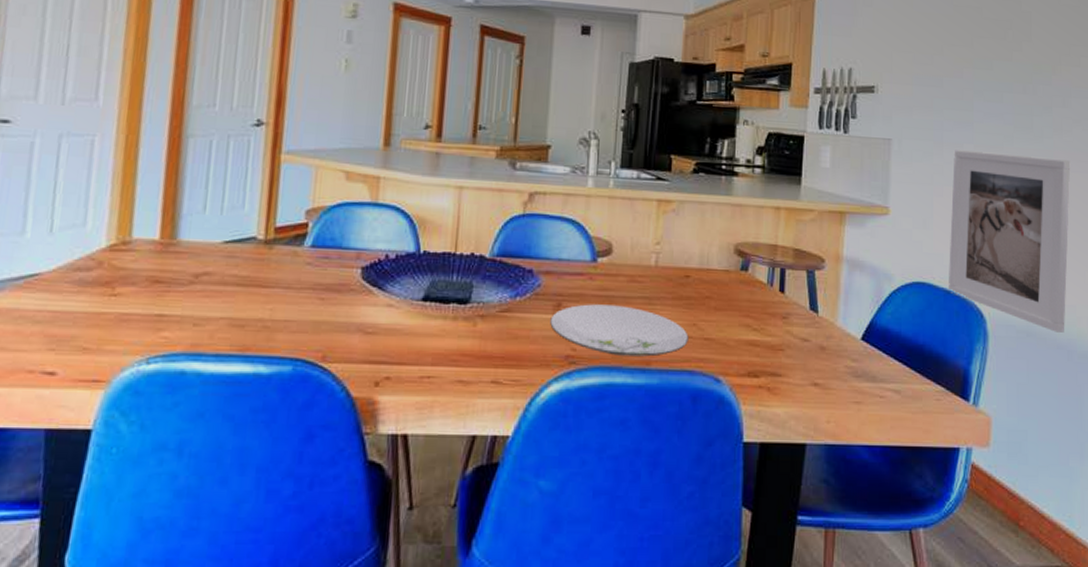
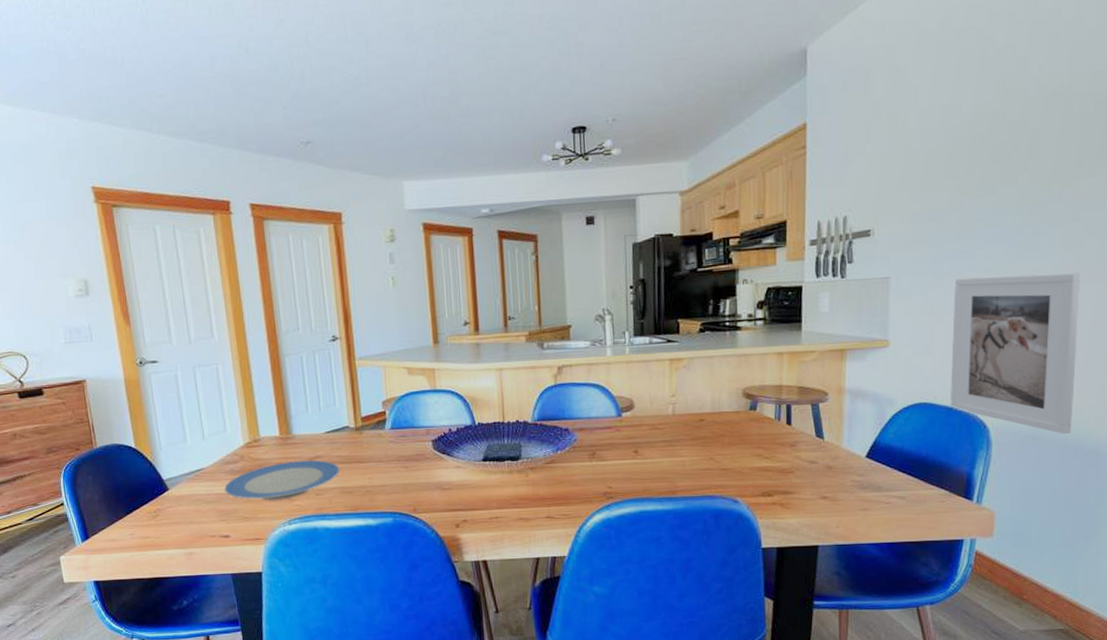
plate: none [63,275,234,328] -> present [224,460,340,500]
plate: present [550,304,689,357] -> none [588,449,707,489]

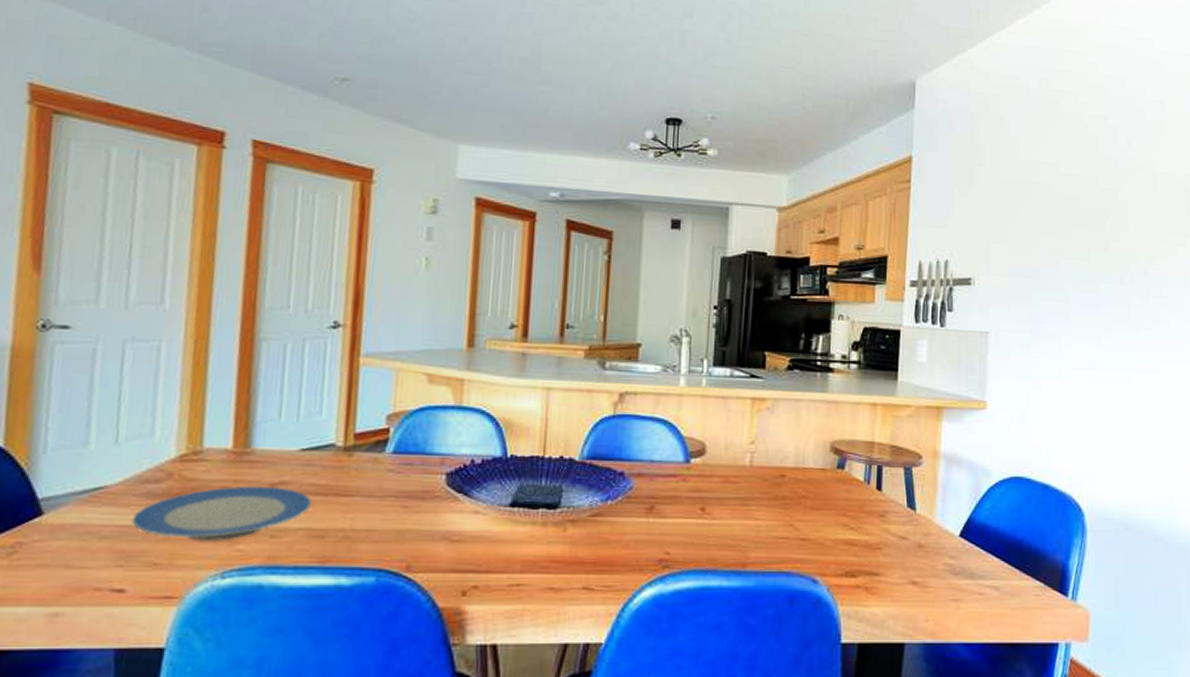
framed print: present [950,273,1081,434] -> none [1046,342,1168,525]

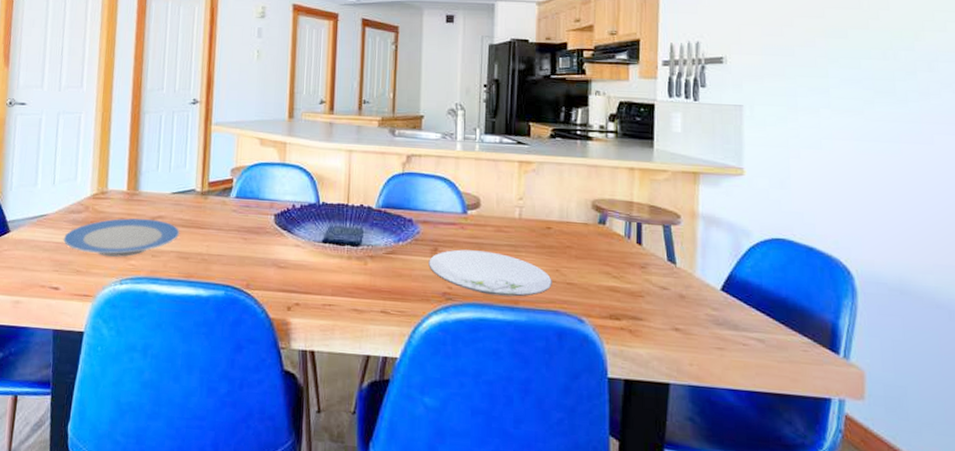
plate: none [643,506,785,559] -> present [429,249,552,297]

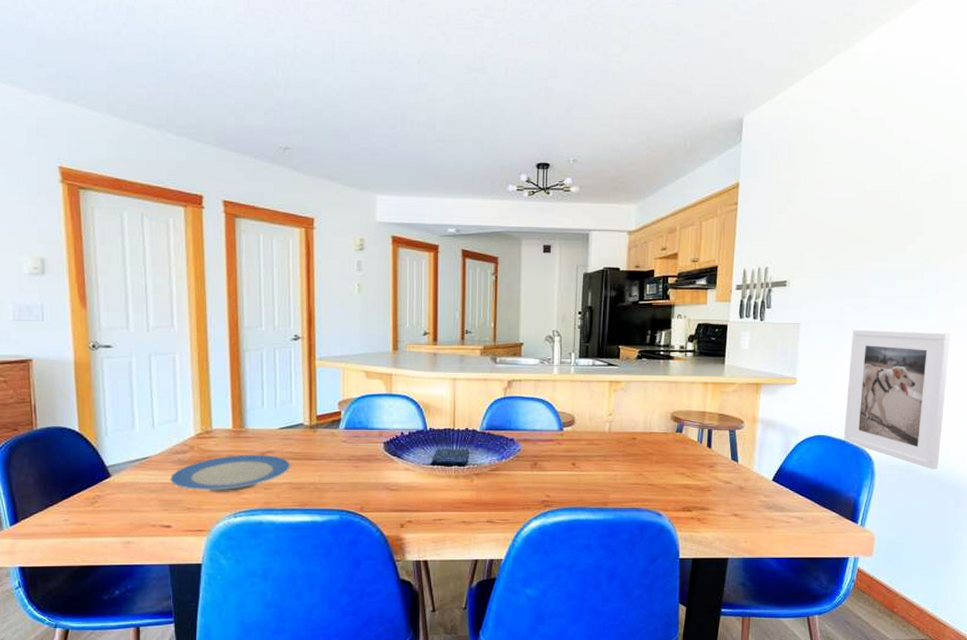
plate: present [429,249,552,297] -> none [529,462,636,499]
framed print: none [809,114,945,292] -> present [843,329,951,469]

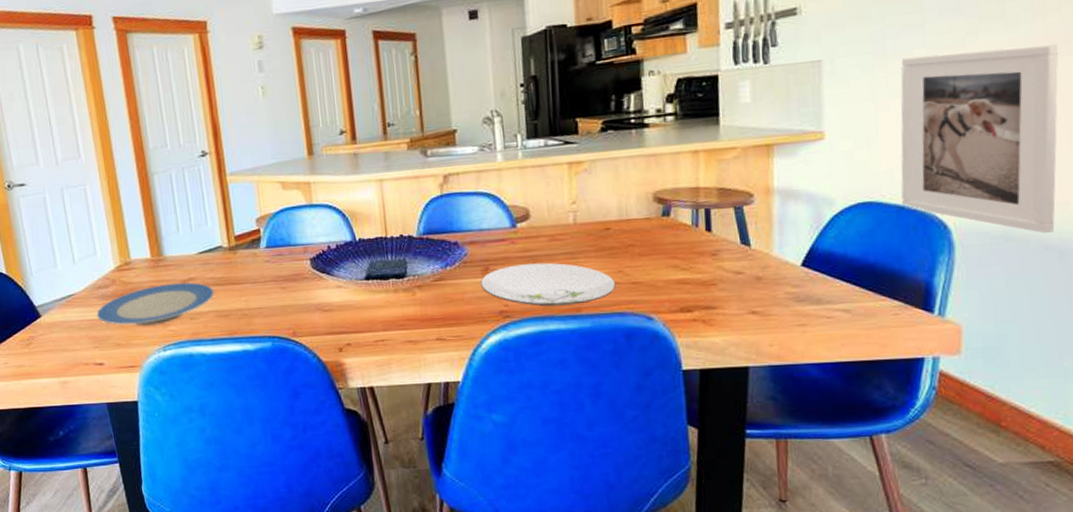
plate: none [529,462,636,499] -> present [480,262,616,307]

